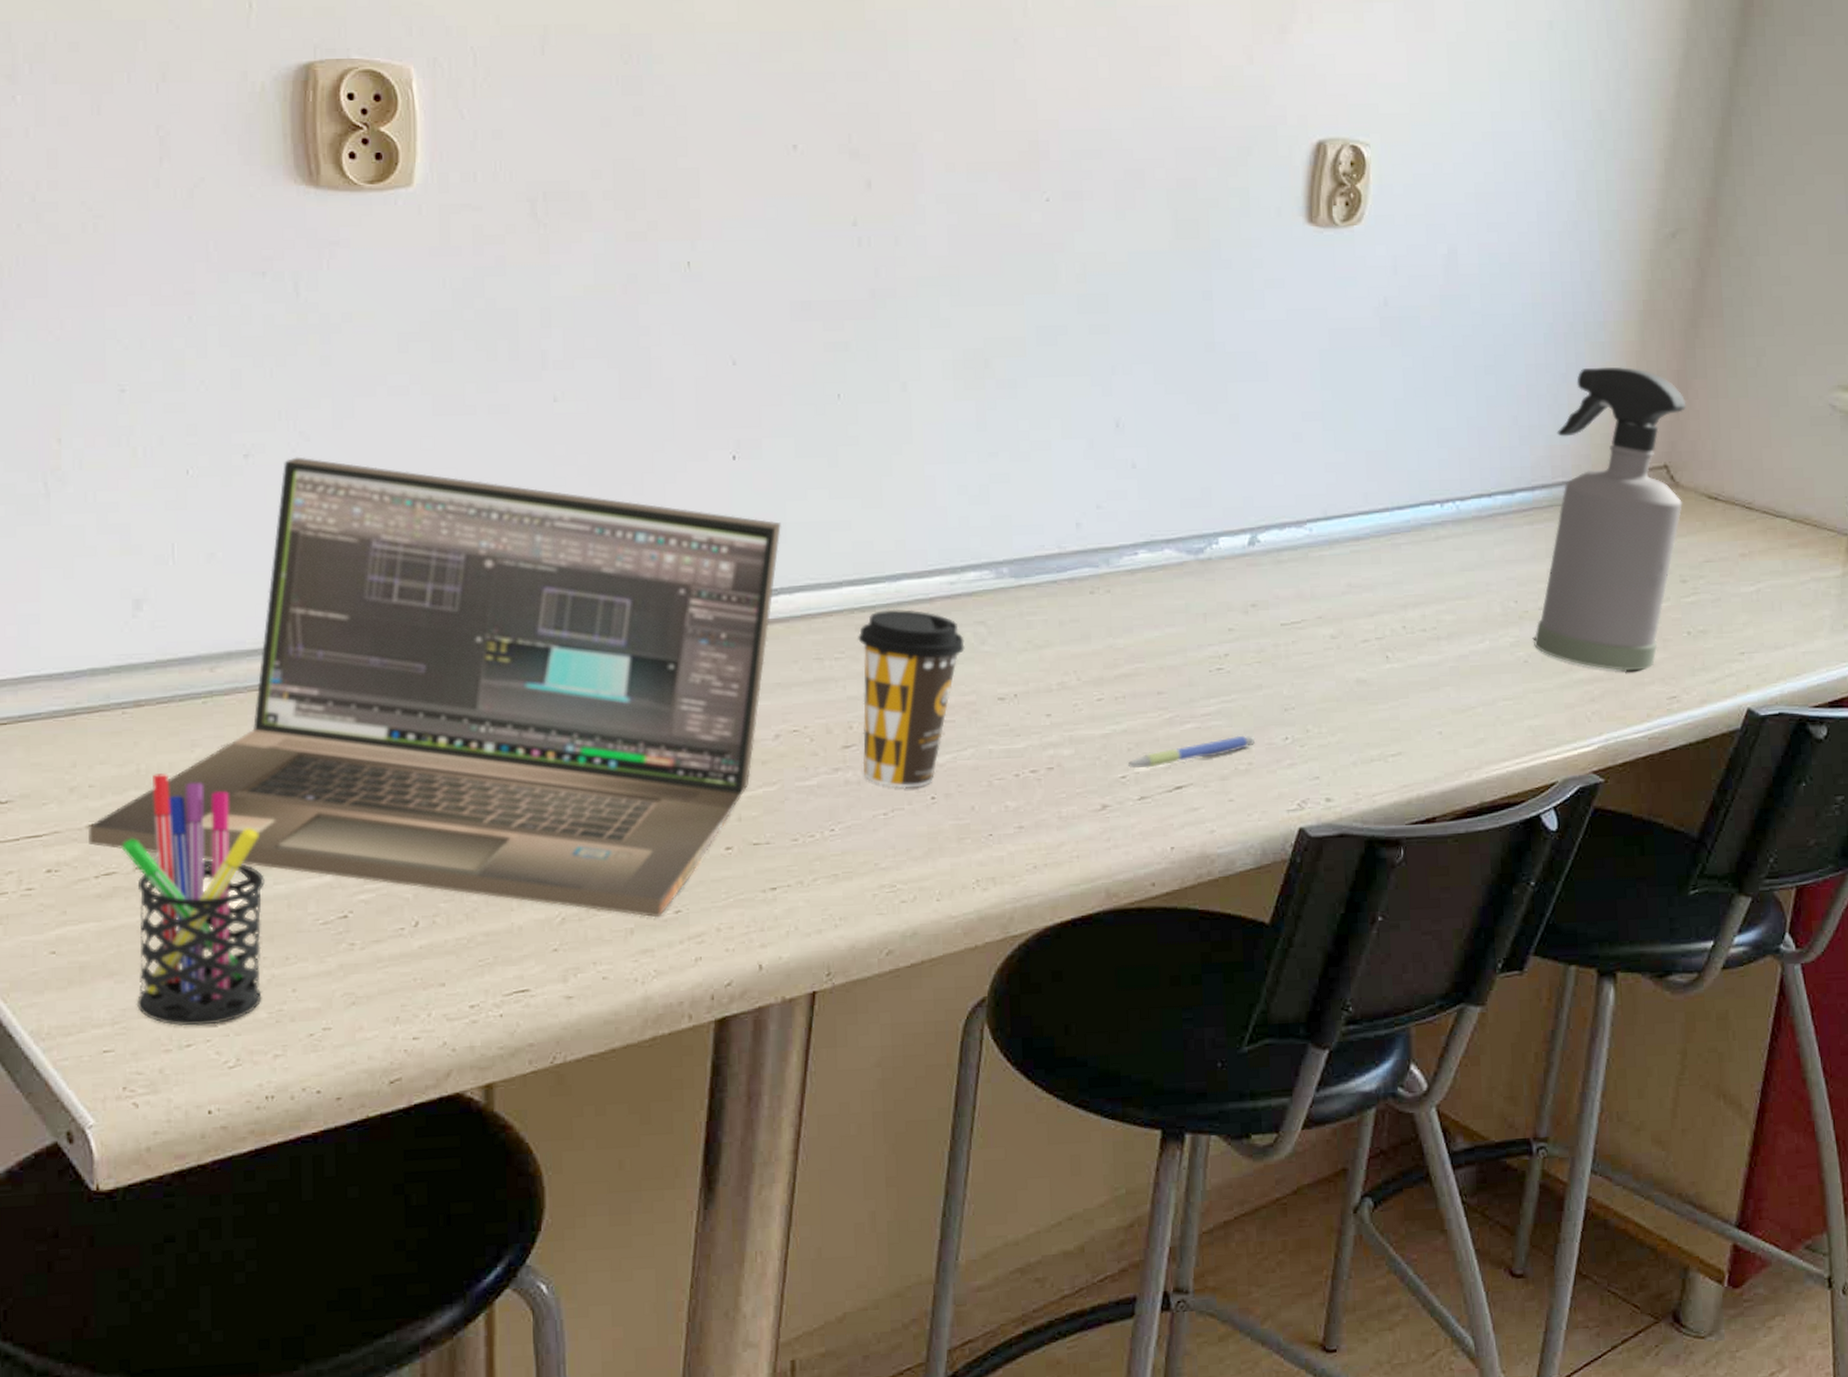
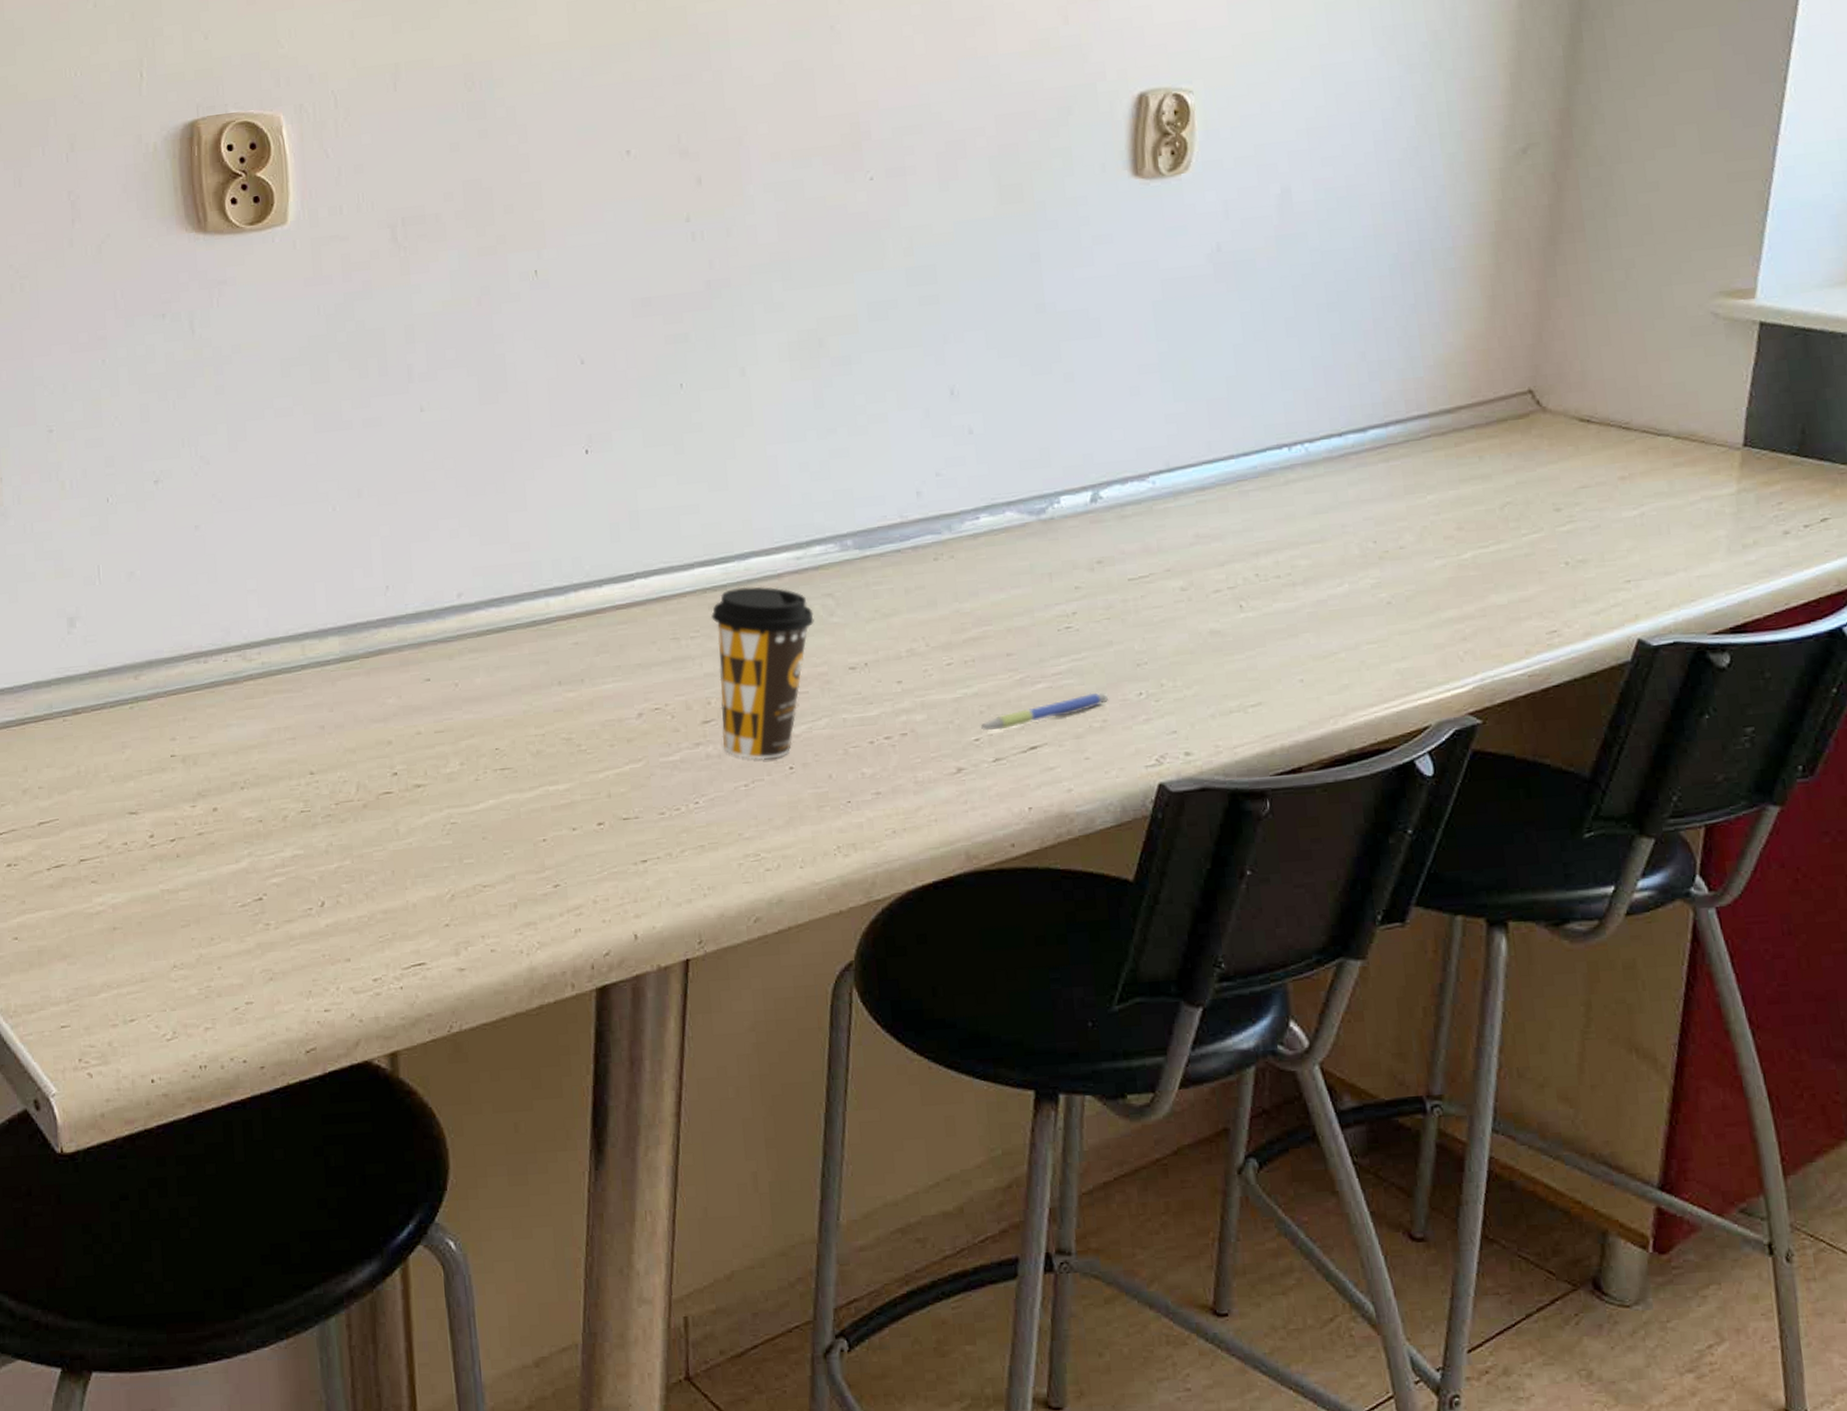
laptop: present [89,457,781,918] -> none [40,479,634,892]
pen holder: present [122,773,265,1027] -> none [68,773,192,1003]
spray bottle: present [1534,366,1687,671] -> none [1396,291,1551,607]

